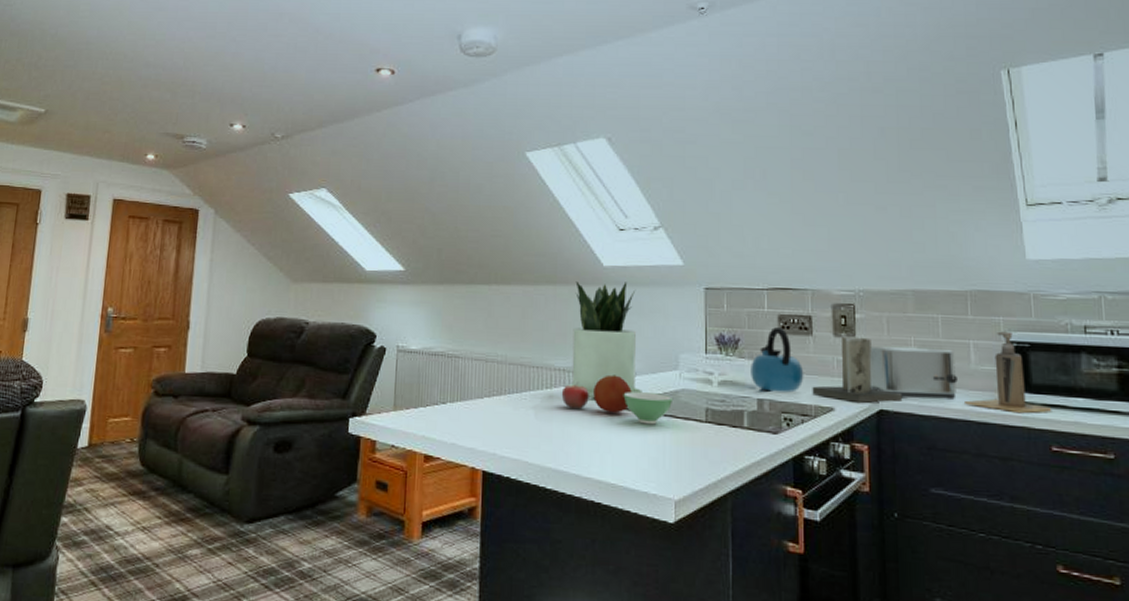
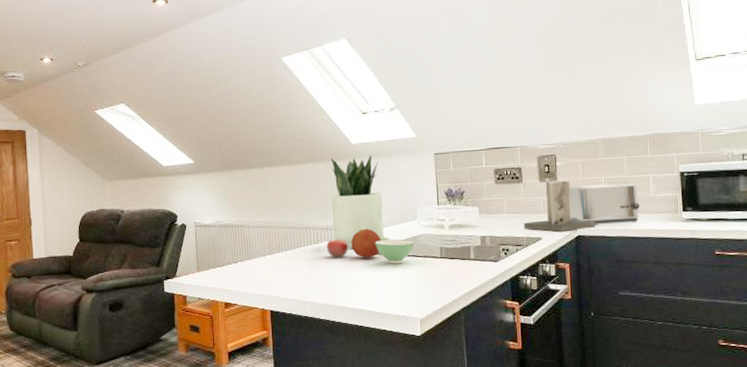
kettle: present [751,327,804,393] -> none [474,179,517,230]
soap dispenser: present [963,331,1052,414] -> none [644,164,716,228]

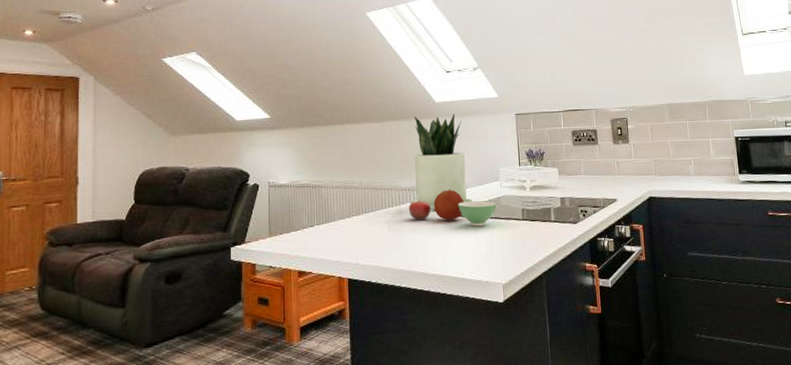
paper towel roll: present [524,180,596,232] -> none [600,143,665,193]
toaster: present [569,183,640,225] -> none [640,146,702,187]

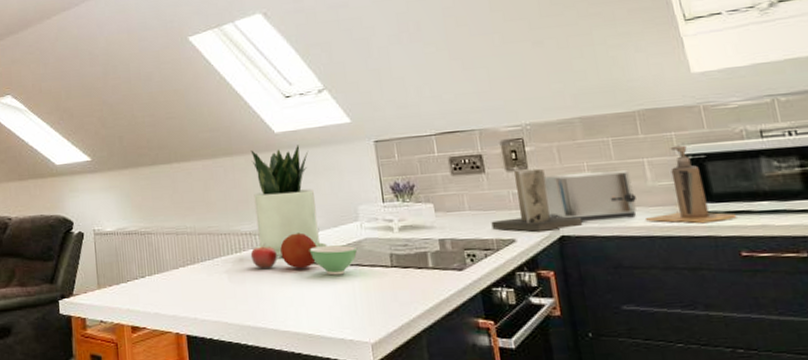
paper towel roll: none [600,143,665,193] -> present [491,168,583,232]
toaster: none [640,146,702,187] -> present [543,170,637,223]
soap dispenser: none [707,130,767,190] -> present [644,145,737,224]

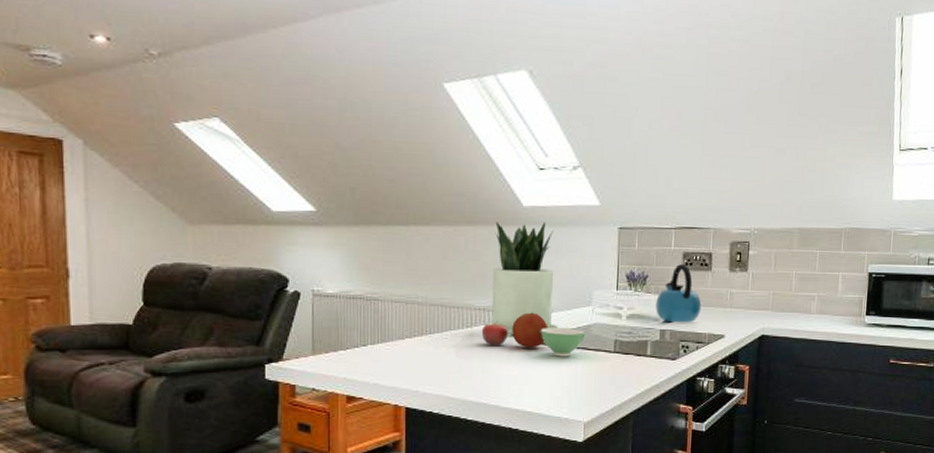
kettle: none [428,169,482,231] -> present [656,264,702,323]
paper towel roll: present [491,168,583,232] -> none [707,271,781,330]
toaster: present [543,170,637,223] -> none [755,279,826,325]
soap dispenser: present [644,145,737,224] -> none [828,264,895,334]

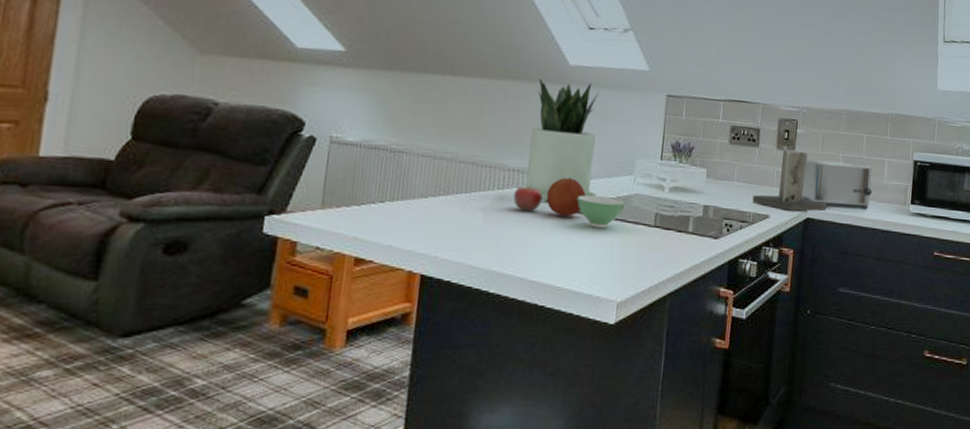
kettle: present [656,264,702,323] -> none [700,138,748,200]
paper towel roll: none [707,271,781,330] -> present [752,149,827,212]
toaster: none [755,279,826,325] -> present [801,159,873,210]

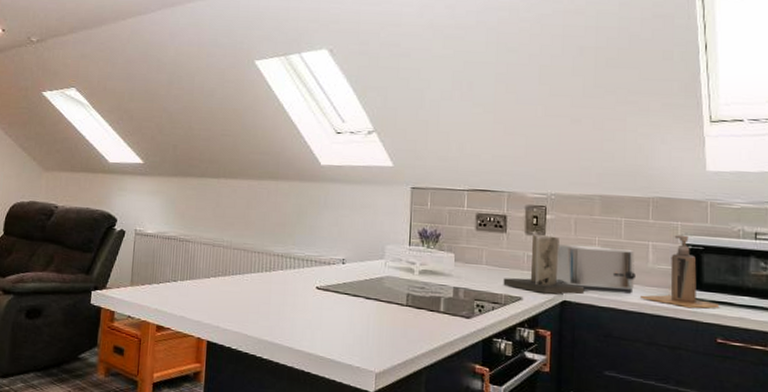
fruit: present [513,183,543,211] -> none [279,266,304,290]
planter: present [519,78,600,201] -> none [283,178,351,282]
fruit: present [546,177,586,217] -> none [307,261,342,296]
bowl: present [576,195,626,229] -> none [333,277,379,307]
soap dispenser: none [873,151,939,223] -> present [639,235,720,309]

